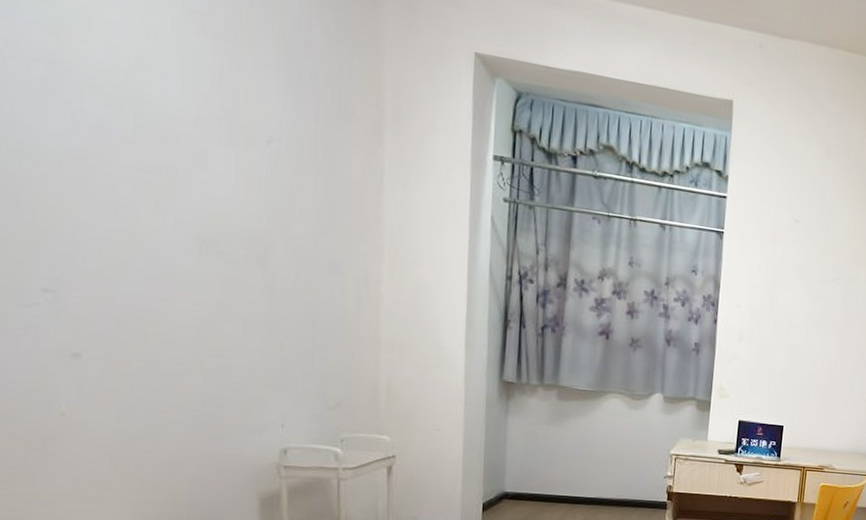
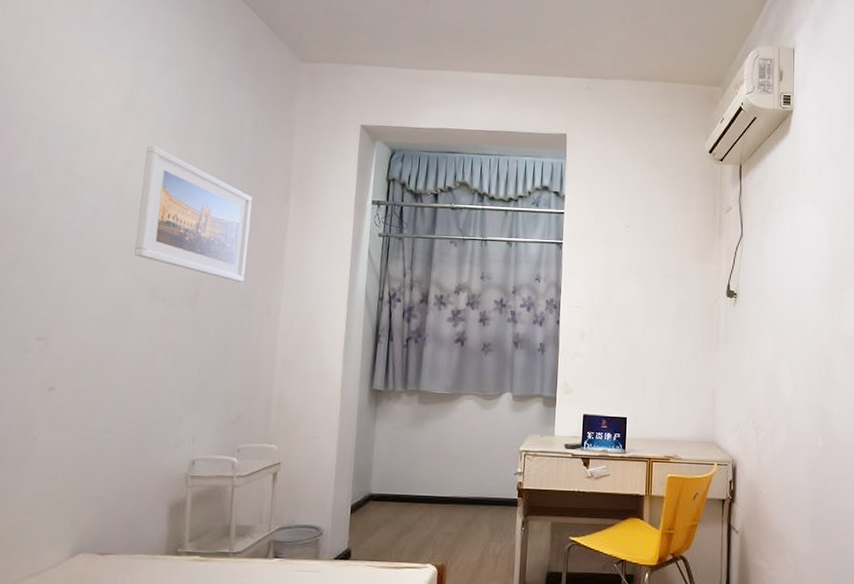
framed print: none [168,39,333,242] -> present [134,145,252,282]

